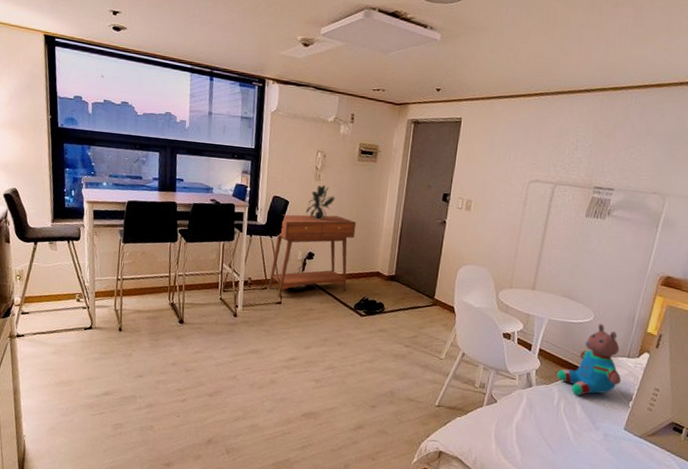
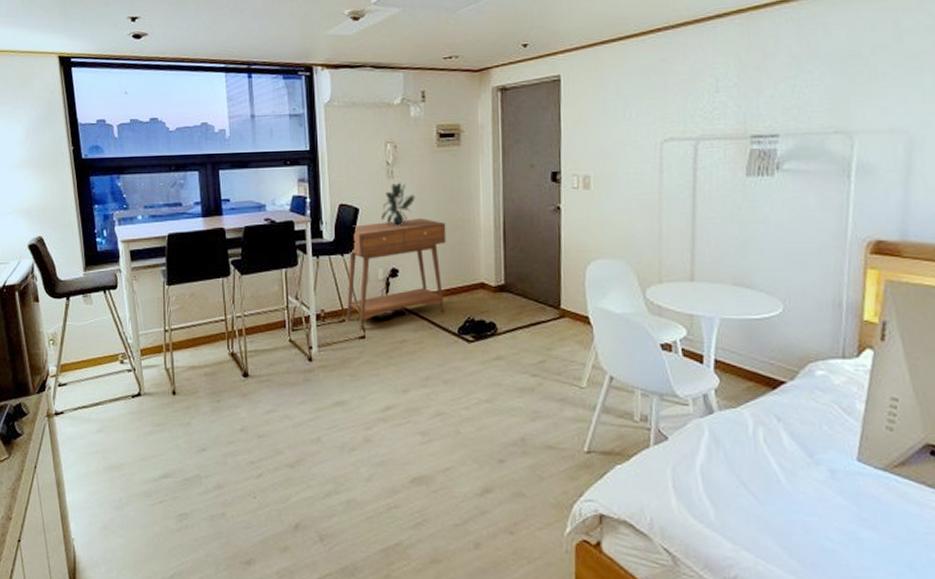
teddy bear: present [557,323,622,395] -> none [745,315,840,418]

